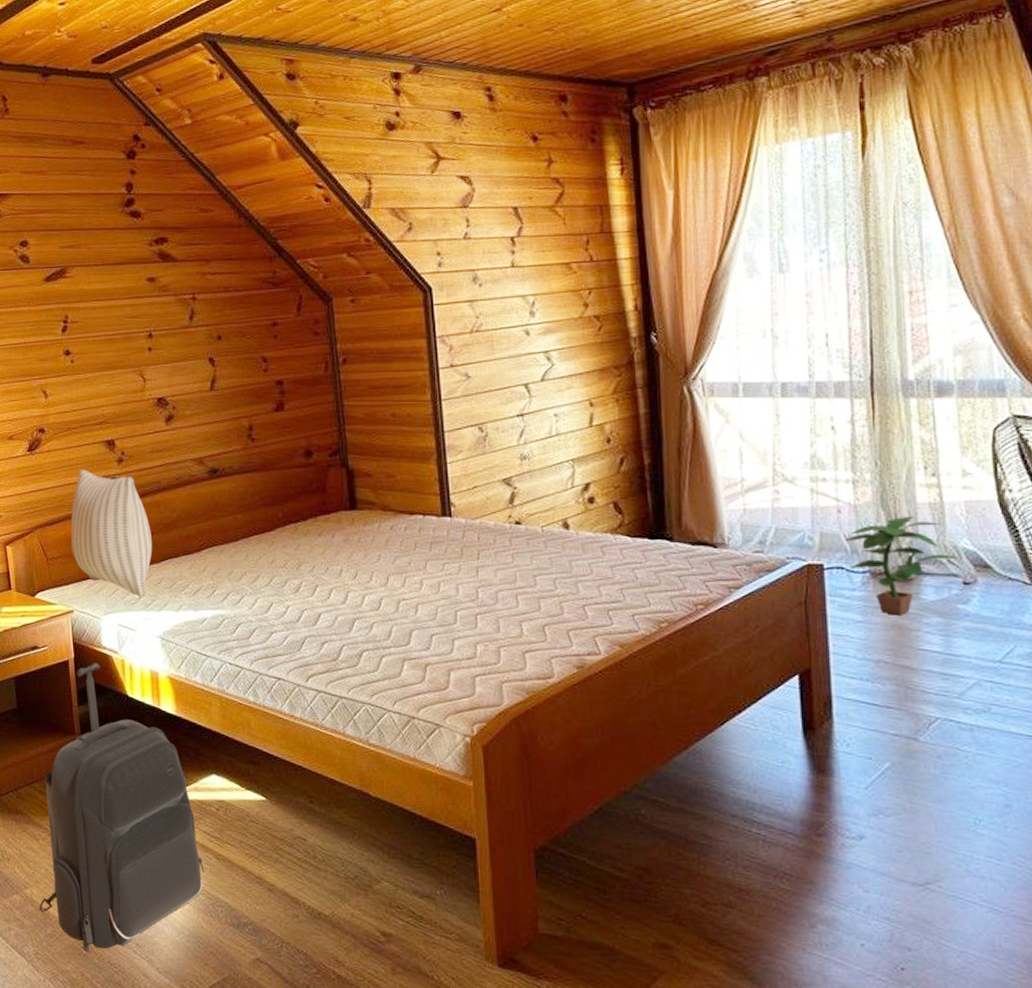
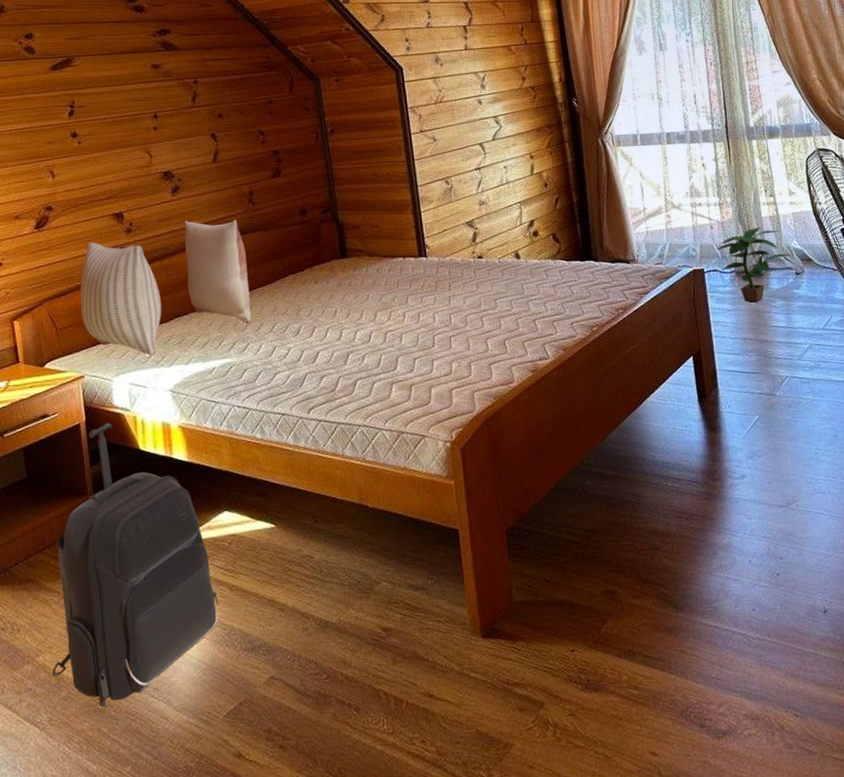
pillow: none [178,453,248,573] -> present [184,220,252,323]

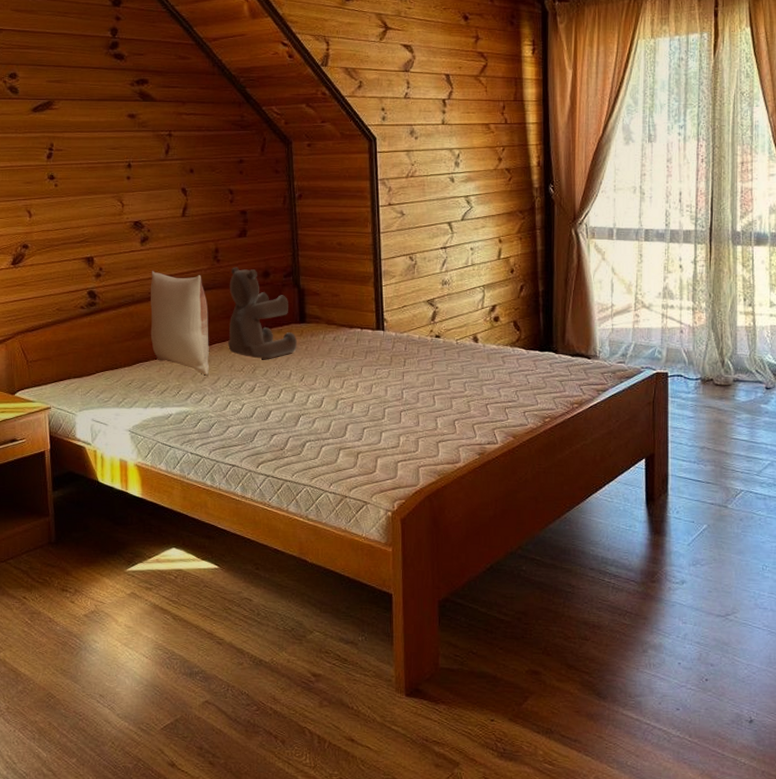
rolling backpack: present [52,422,219,708] -> none [11,453,162,705]
pillow: present [80,242,162,357] -> none [51,283,126,397]
teddy bear: none [266,208,340,300] -> present [228,267,297,359]
potted plant: present [716,227,791,303] -> none [683,336,763,412]

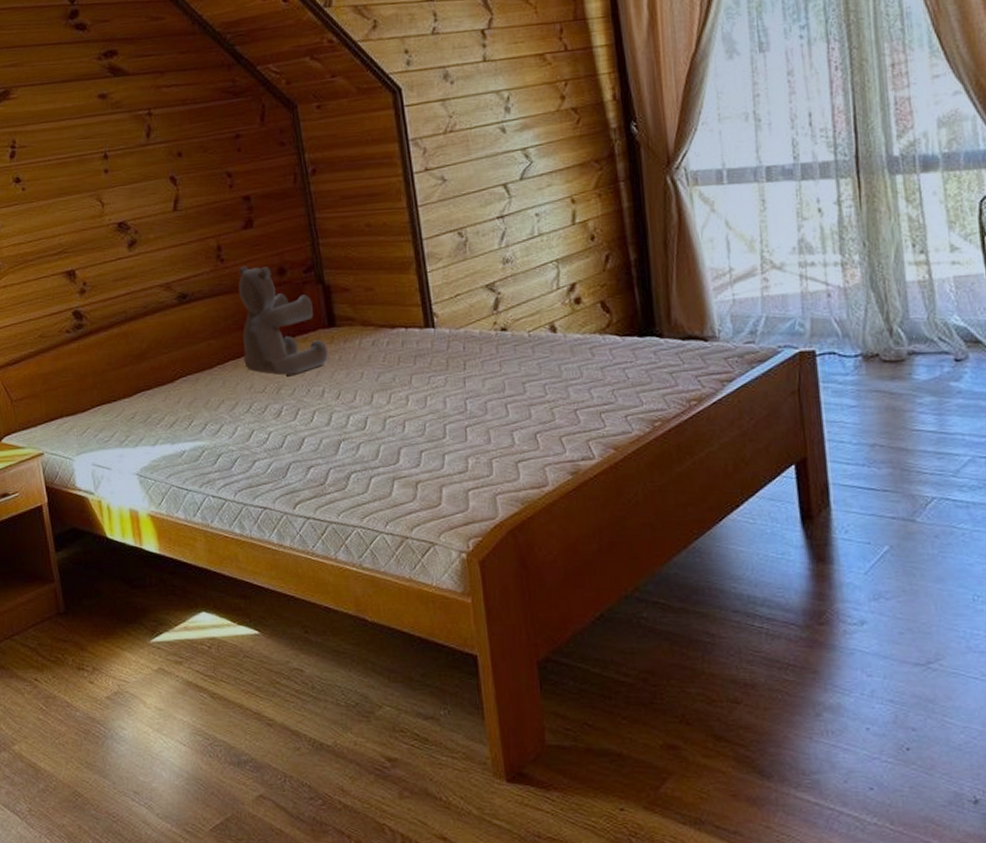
pillow: present [150,271,210,376] -> none [144,280,225,401]

